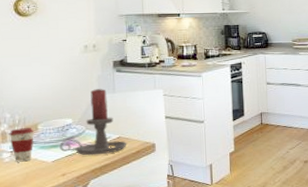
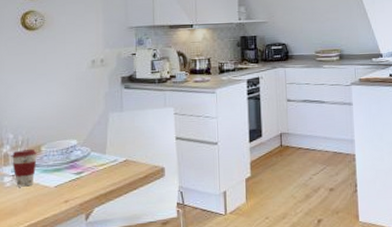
candle holder: present [60,89,127,156] -> none [63,107,134,181]

